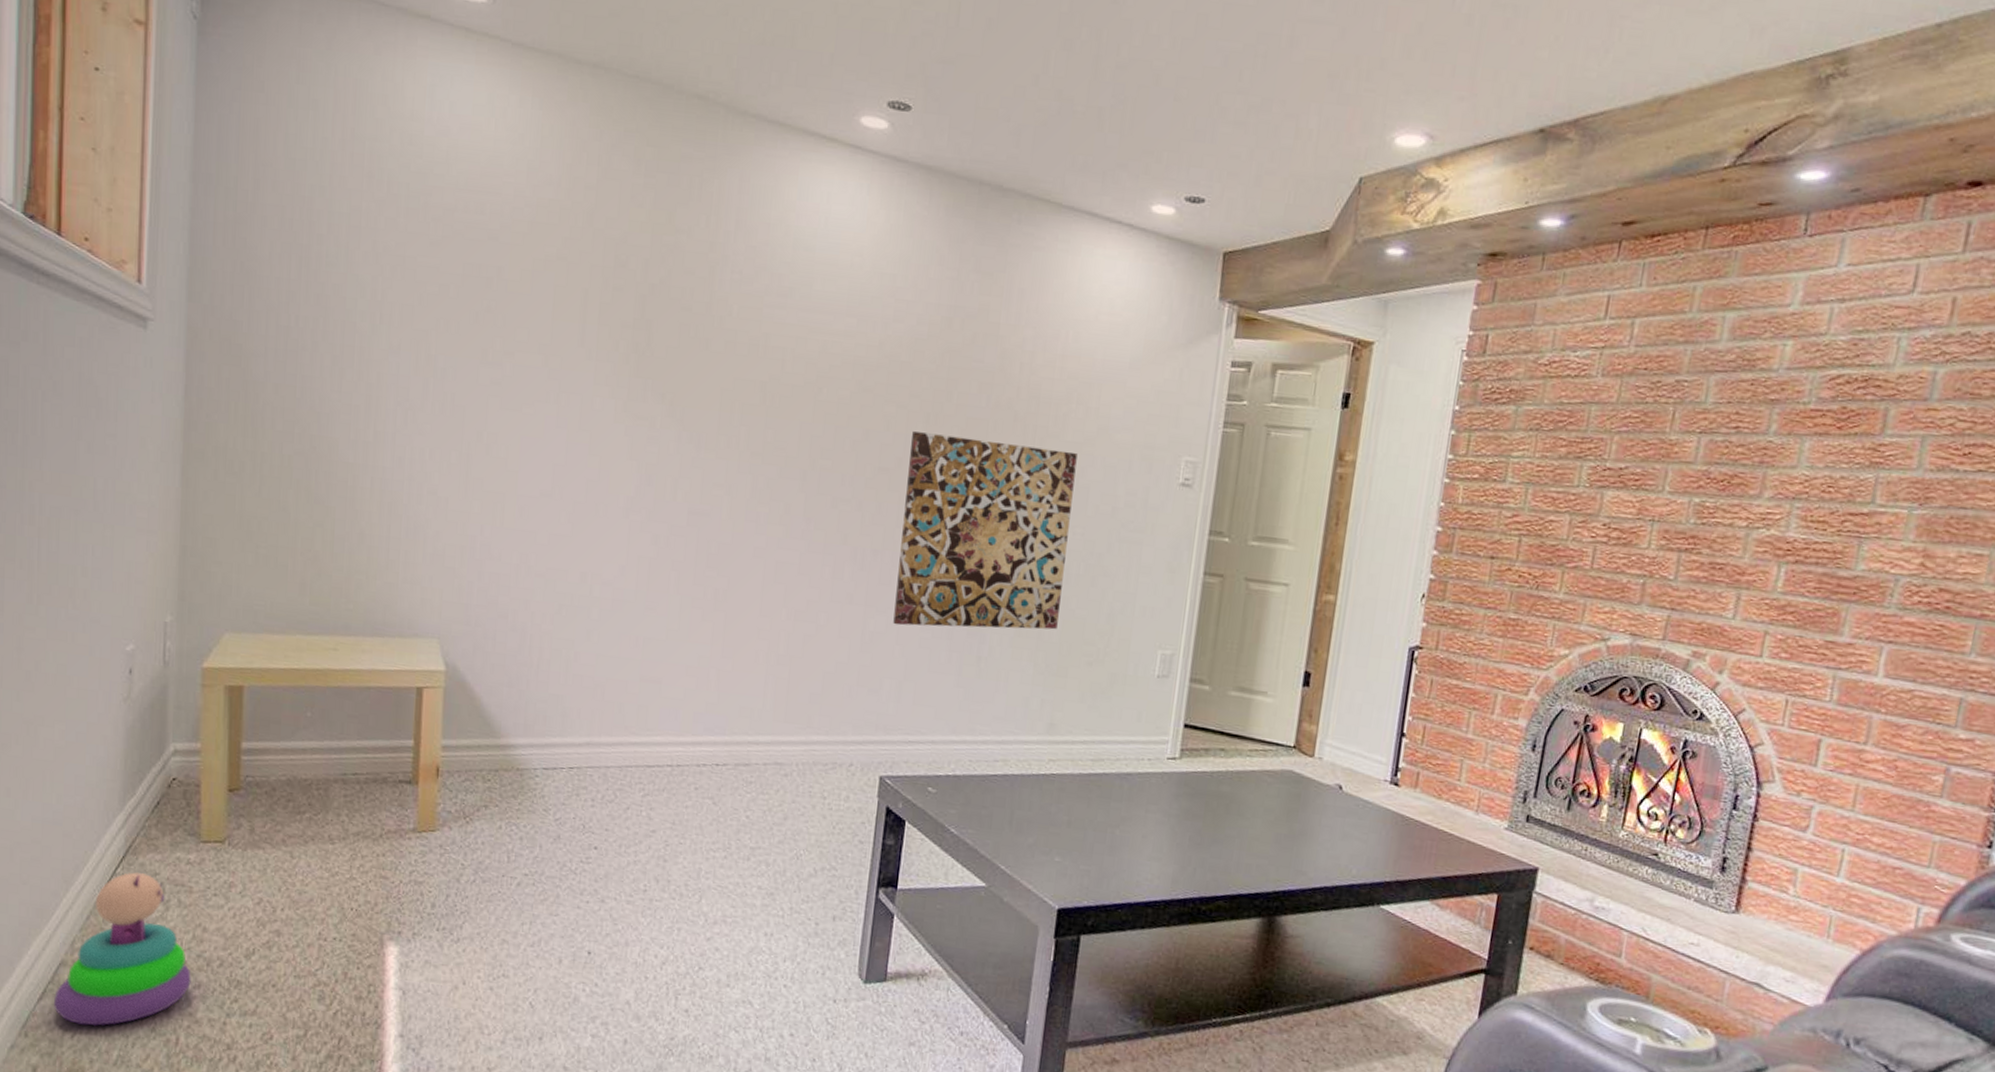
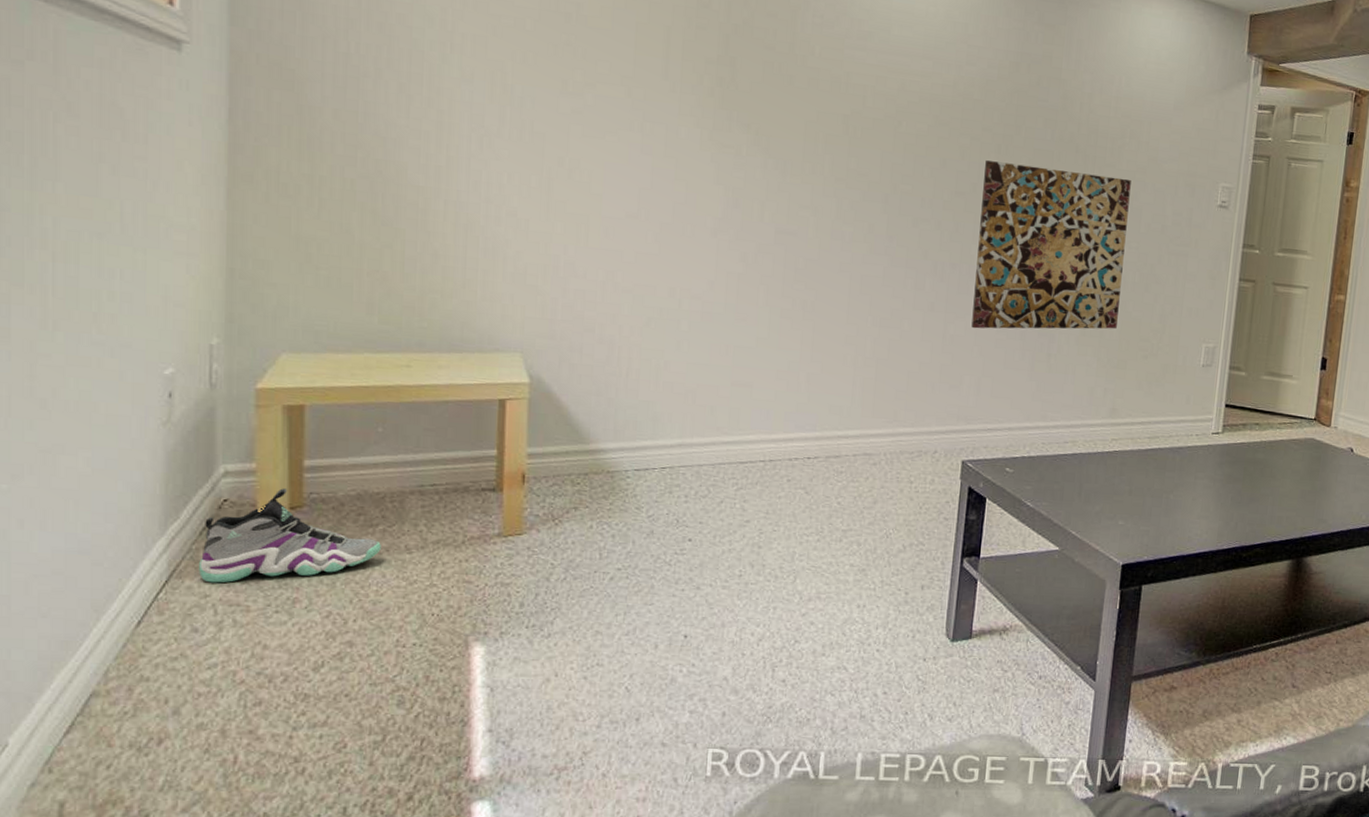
stacking toy: present [54,872,191,1026] -> none [85,596,251,754]
sneaker: none [150,769,307,862] -> present [198,488,381,583]

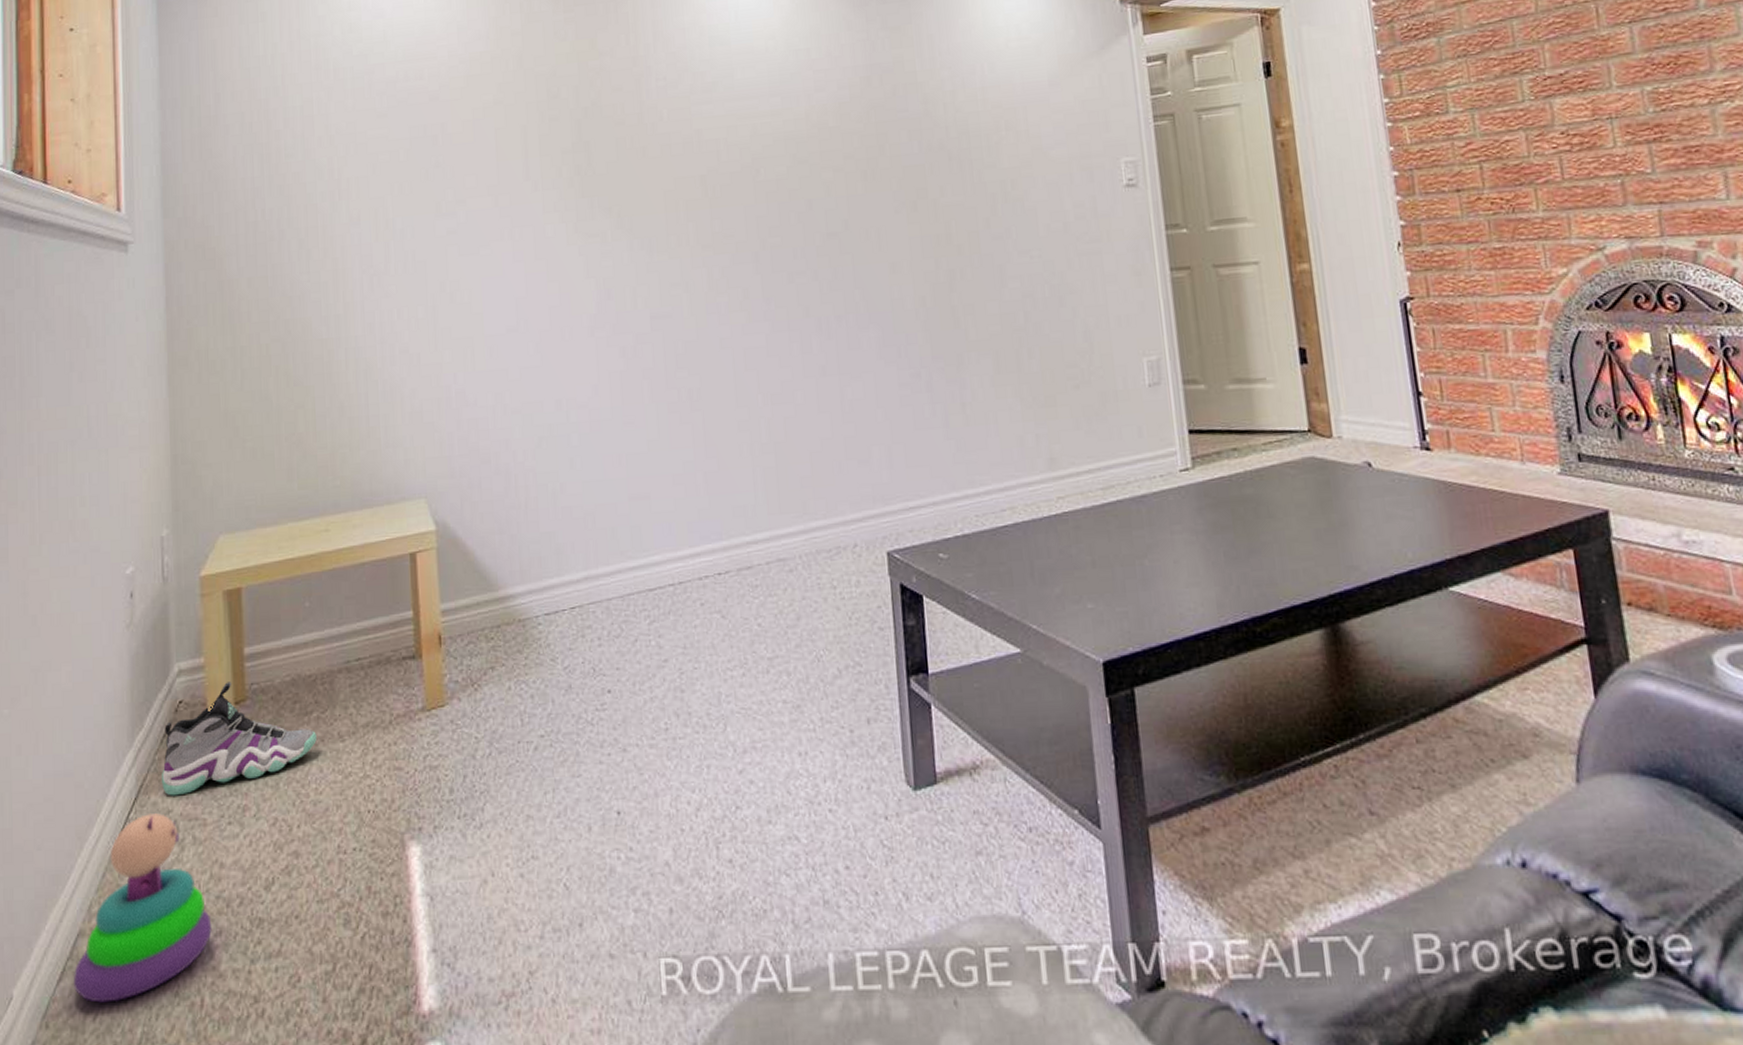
stacking toy: none [85,596,251,754] -> present [74,813,212,1003]
wall art: present [971,160,1131,330] -> none [853,178,1035,388]

